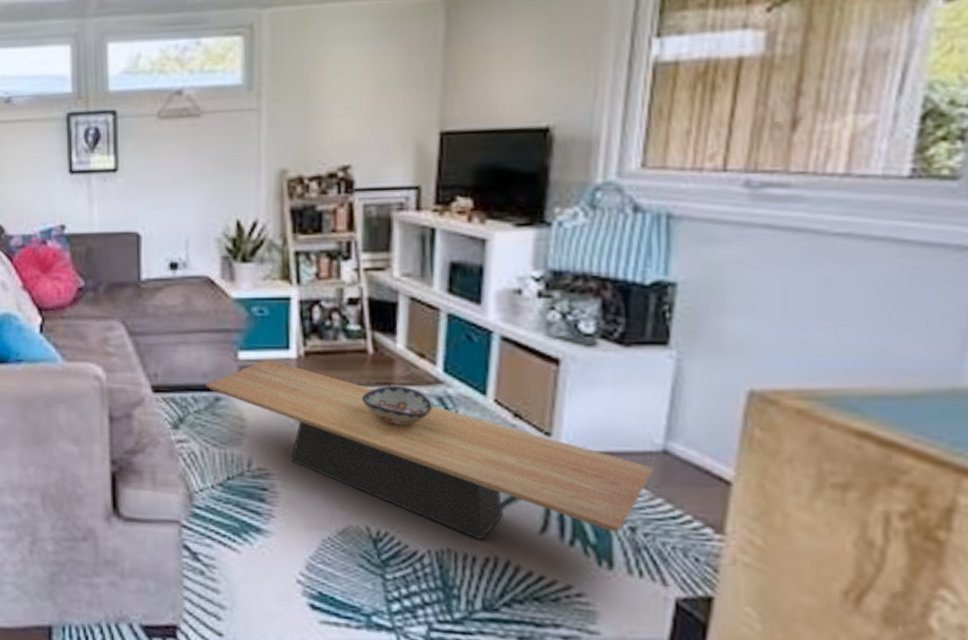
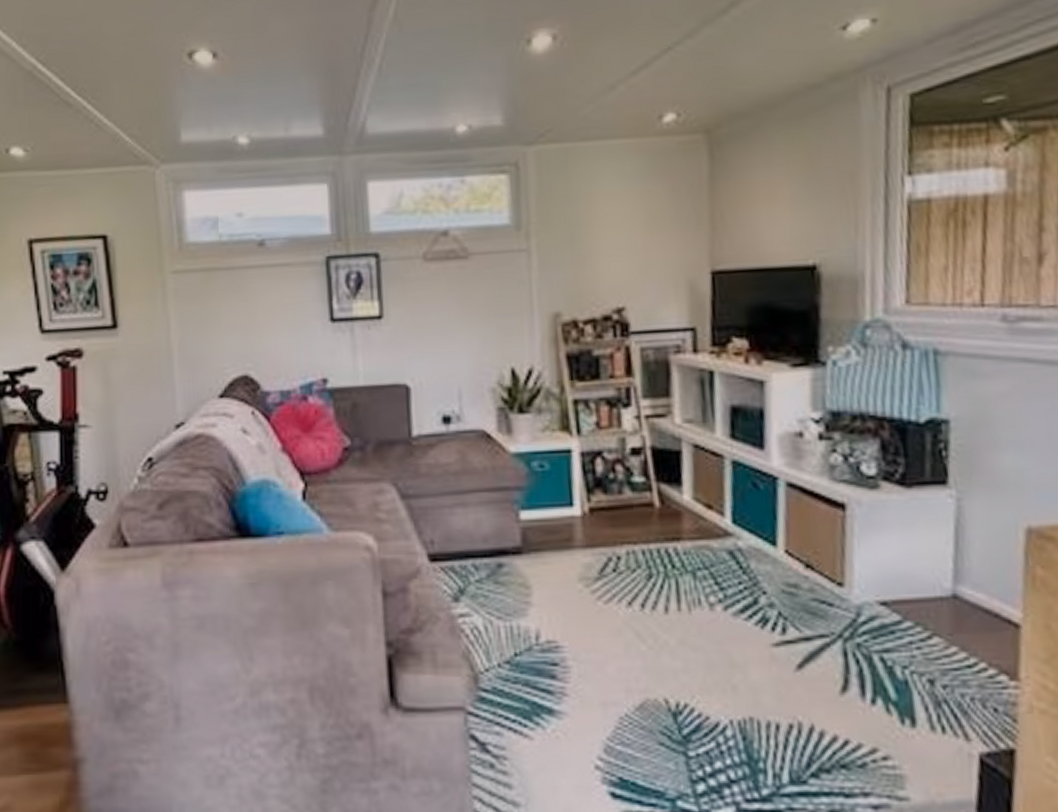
coffee table: present [205,360,654,541] -> none [486,519,946,706]
decorative bowl: present [361,385,432,426] -> none [650,540,724,584]

